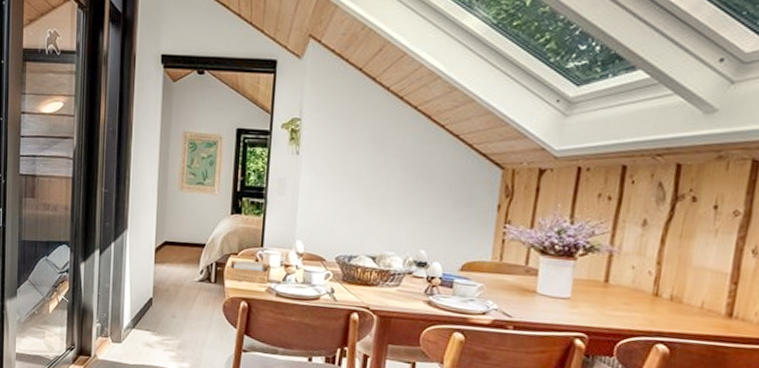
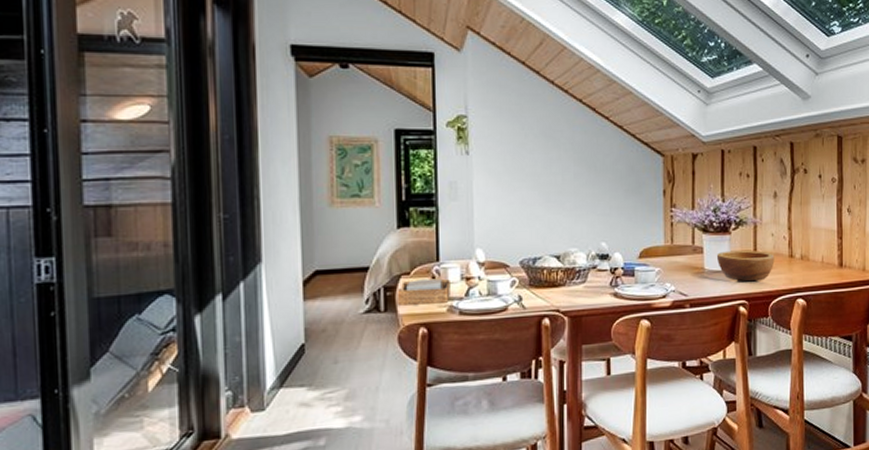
bowl: none [553,277,632,316] -> present [716,250,775,282]

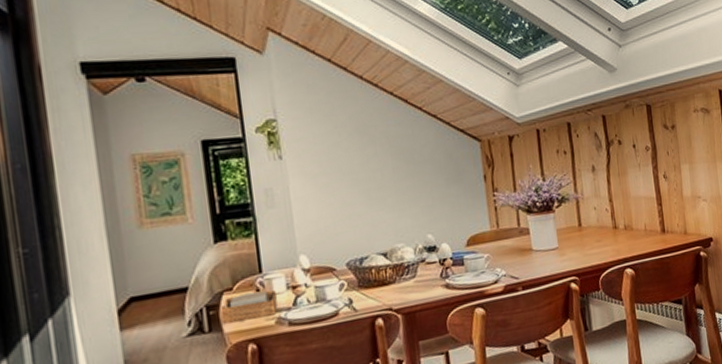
bowl: present [716,250,775,282] -> none [543,226,600,259]

